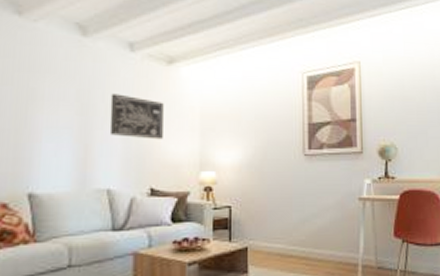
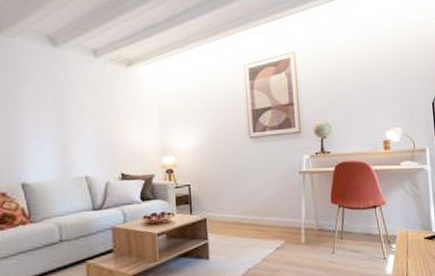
wall art: present [109,93,164,140] -> none [81,95,128,132]

